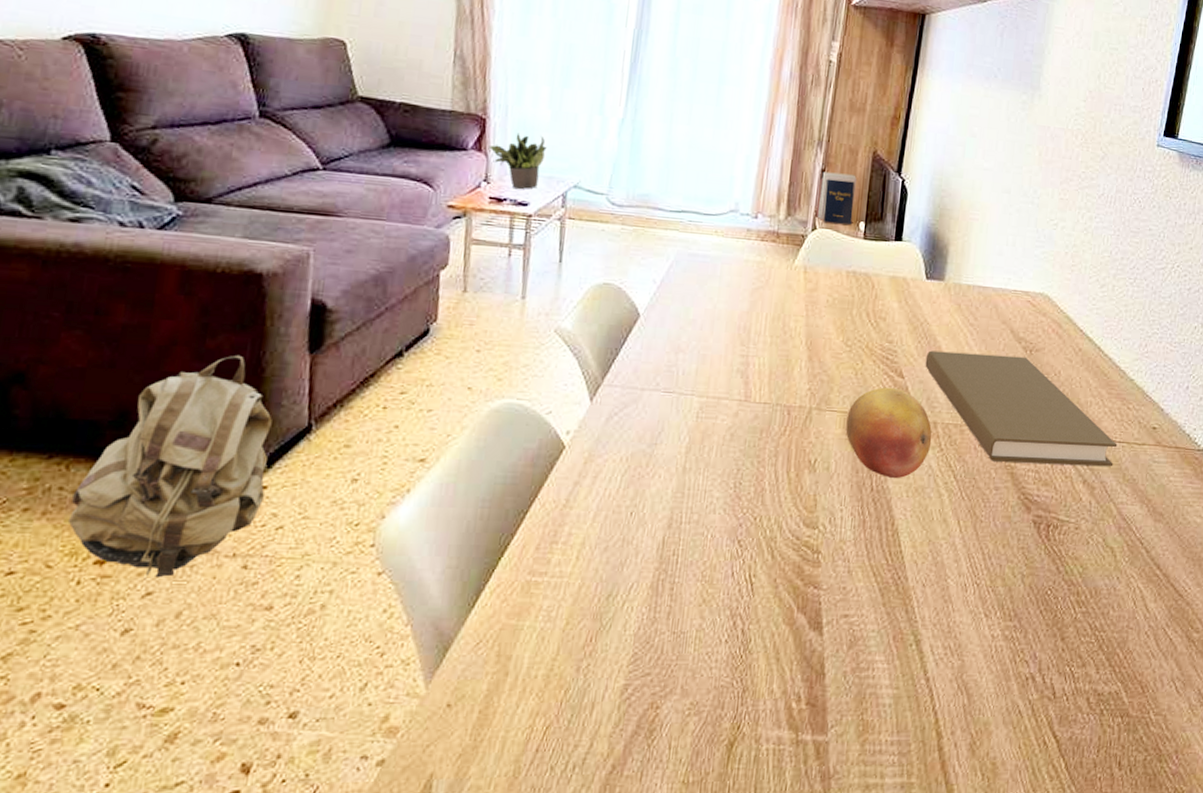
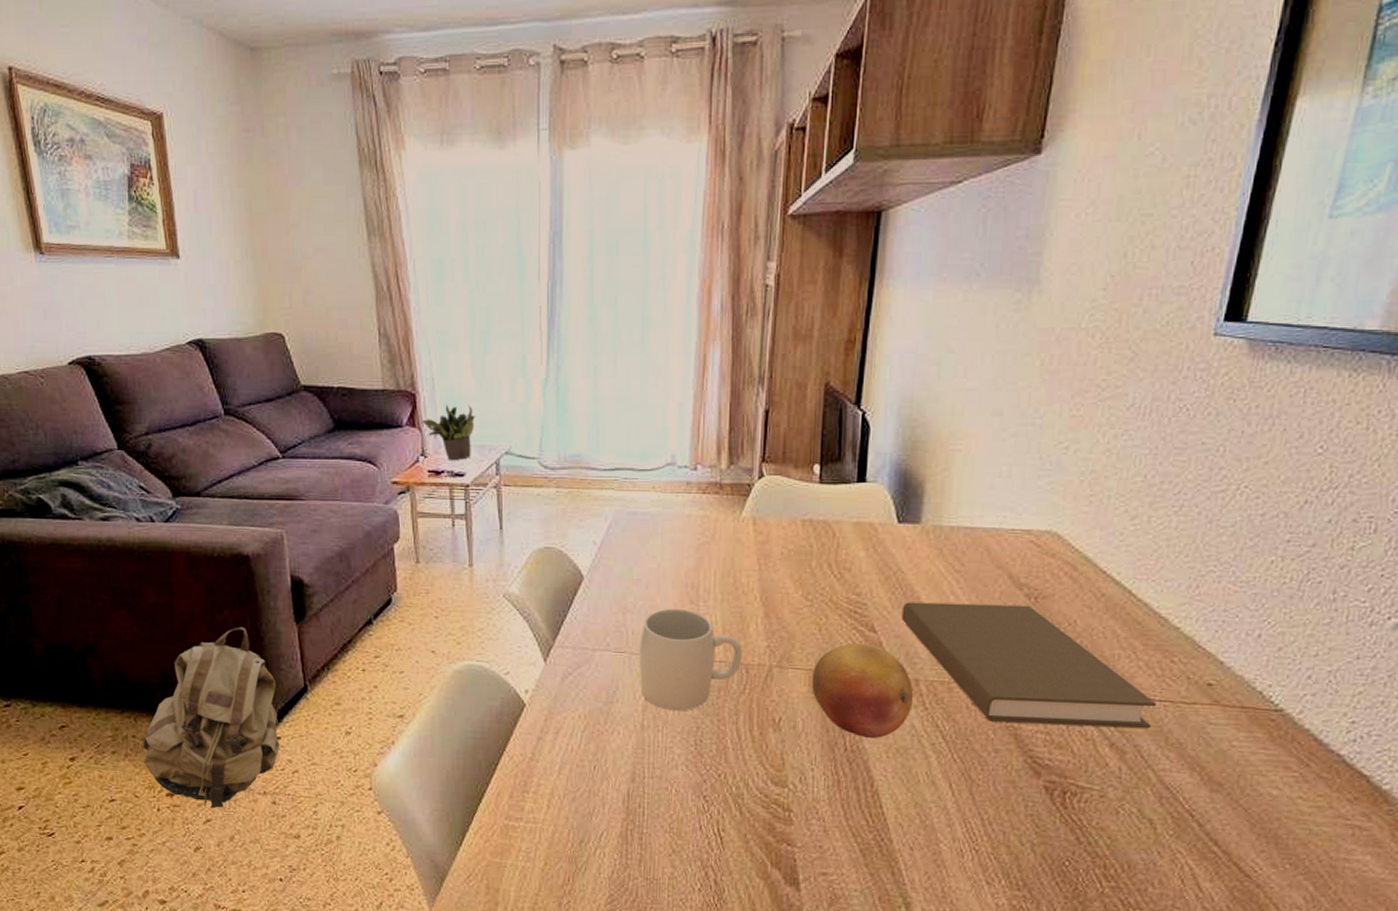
mug: none [686,349,786,453] -> present [638,608,743,711]
books: present [815,171,858,225] -> none [761,412,808,468]

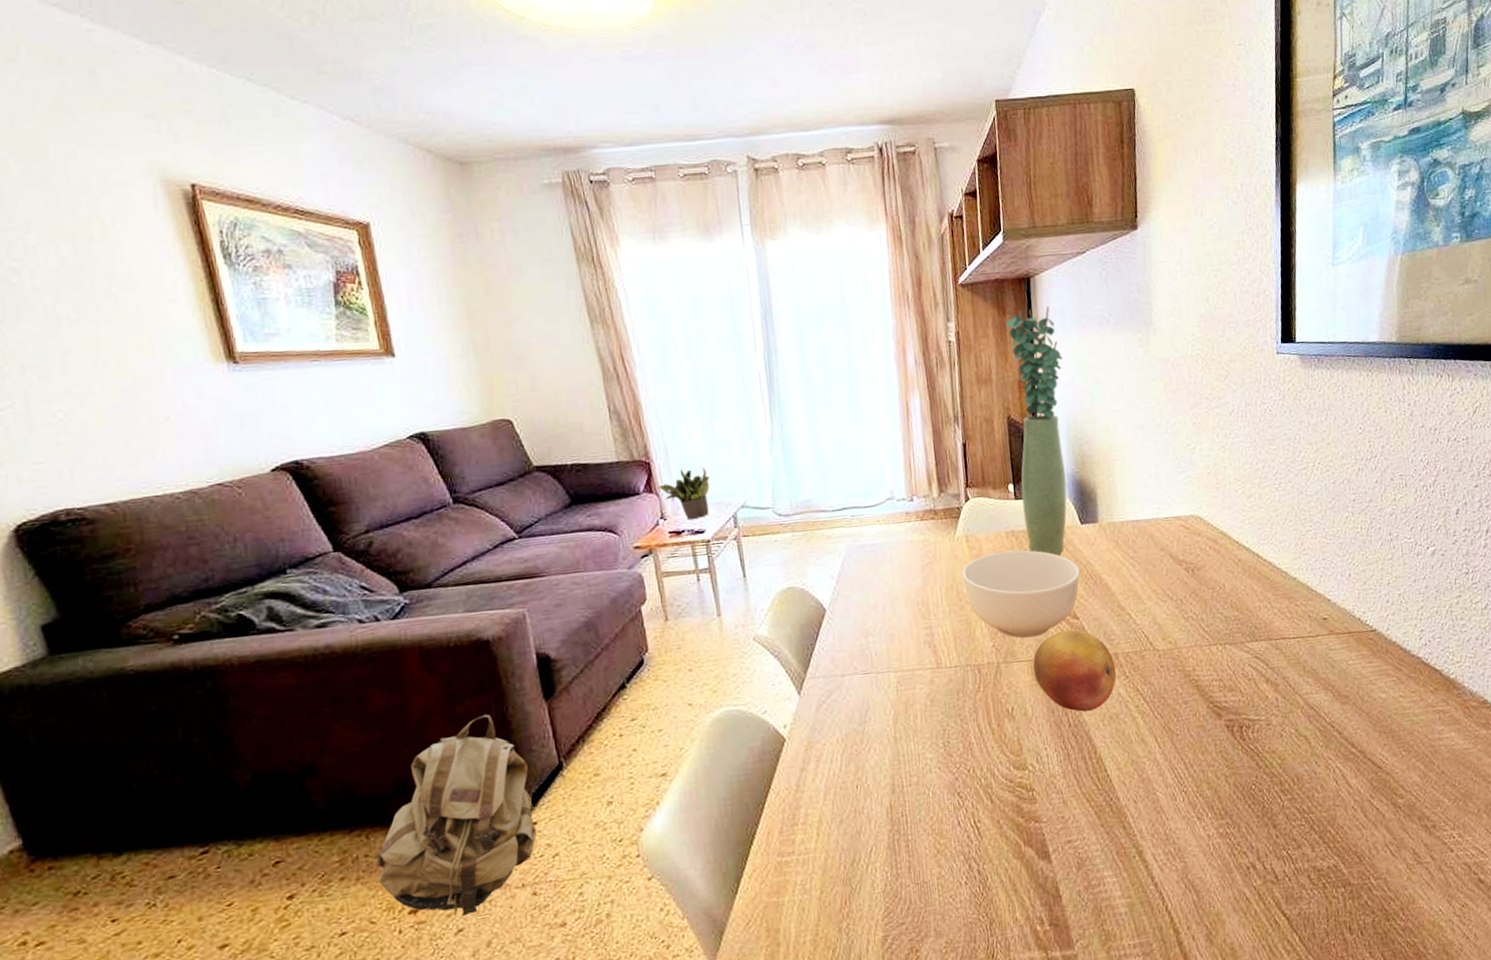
mug: present [638,608,743,711] -> none [883,624,974,719]
bowl: none [743,541,888,644] -> present [962,550,1080,638]
vase: none [827,246,909,558] -> present [1005,306,1067,557]
book: present [901,602,1157,728] -> none [1095,577,1292,679]

